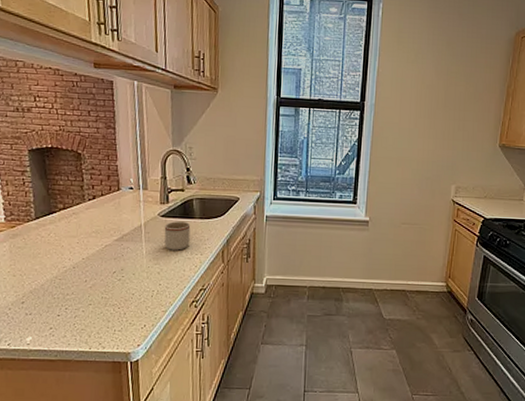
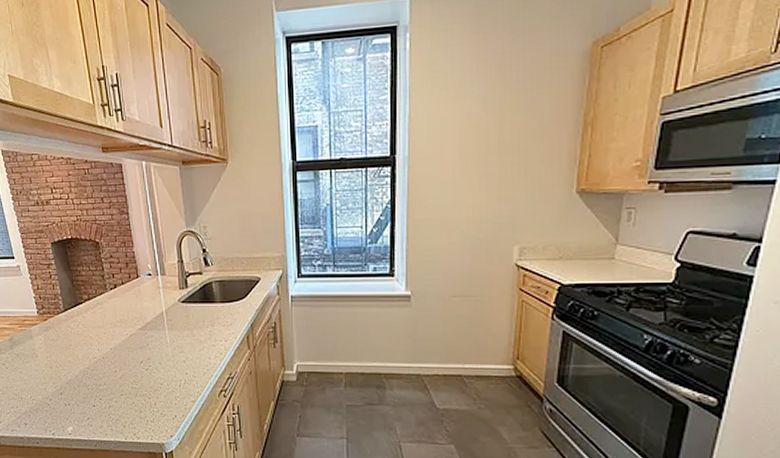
mug: present [164,221,191,251] -> none [185,307,213,337]

